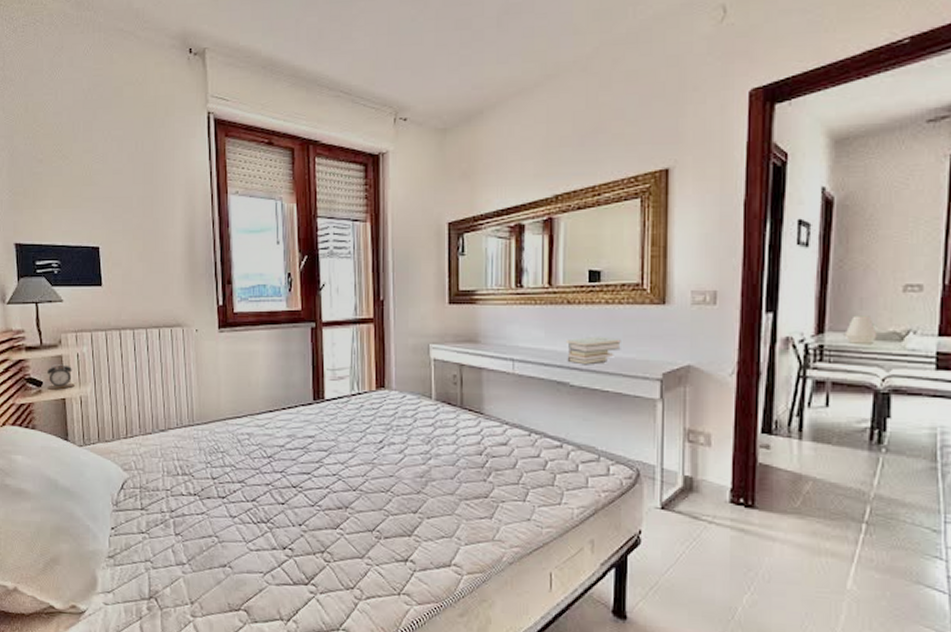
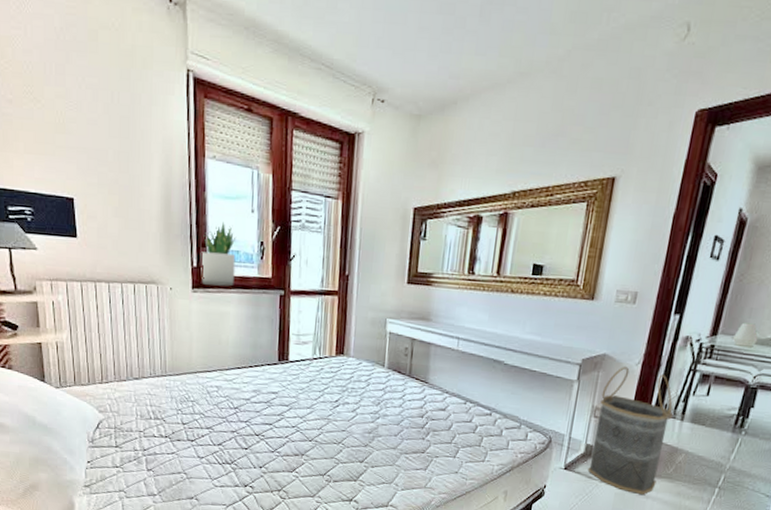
alarm clock: present [47,364,74,390] -> none [23,310,50,335]
planter: none [227,256,263,324] -> present [201,221,237,287]
books: present [565,336,621,365] -> none [505,323,552,348]
basket: none [690,379,788,536] -> present [587,367,674,495]

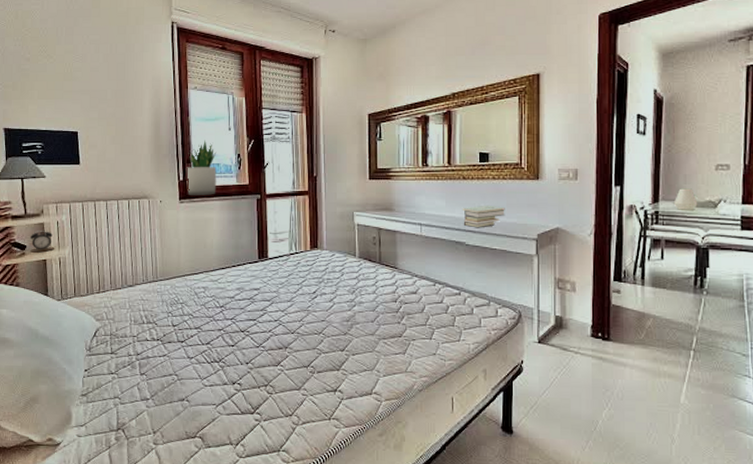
alarm clock: none [23,310,50,335] -> present [30,231,54,253]
books: none [505,323,552,348] -> present [462,205,505,228]
basket: present [587,367,674,495] -> none [561,238,634,363]

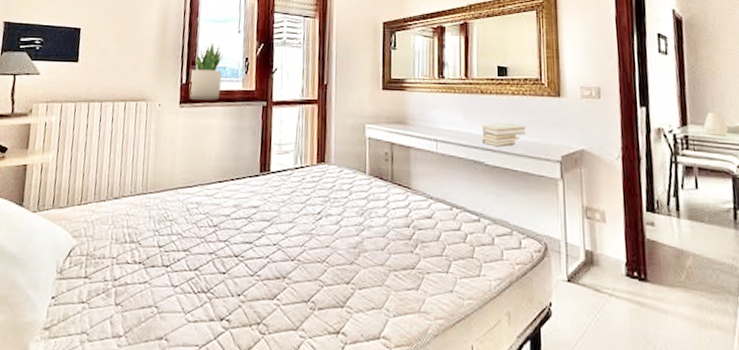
alarm clock: present [30,231,54,253] -> none [11,132,38,157]

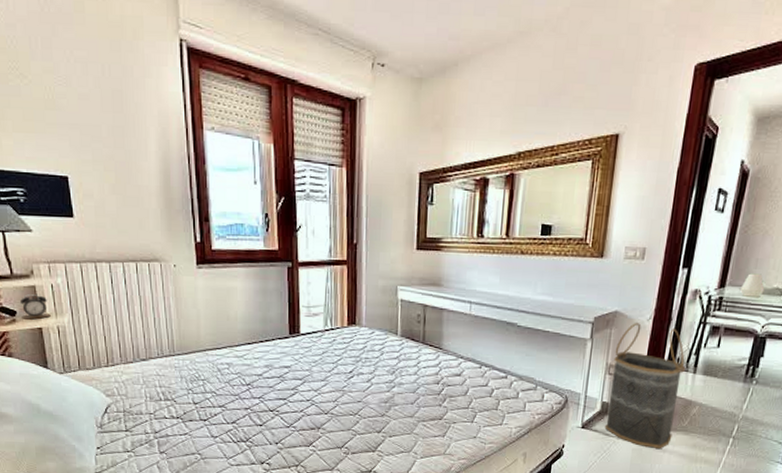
alarm clock: none [11,132,38,157] -> present [20,294,51,320]
planter: present [189,42,224,101] -> none [204,194,240,261]
books: present [480,122,526,147] -> none [516,283,563,309]
basket: none [589,162,671,309] -> present [604,323,686,448]

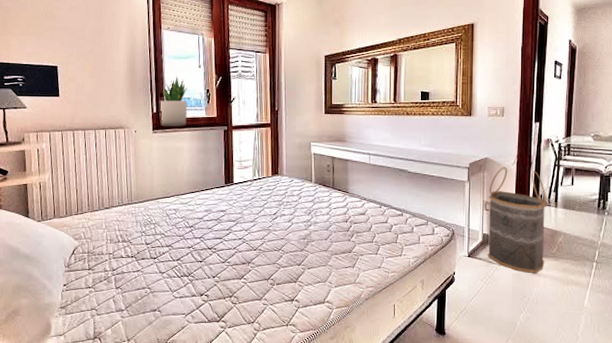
alarm clock: present [20,294,51,320] -> none [12,157,35,178]
planter: none [204,194,240,261] -> present [159,76,188,127]
vase: present [739,273,765,297] -> none [582,125,603,144]

